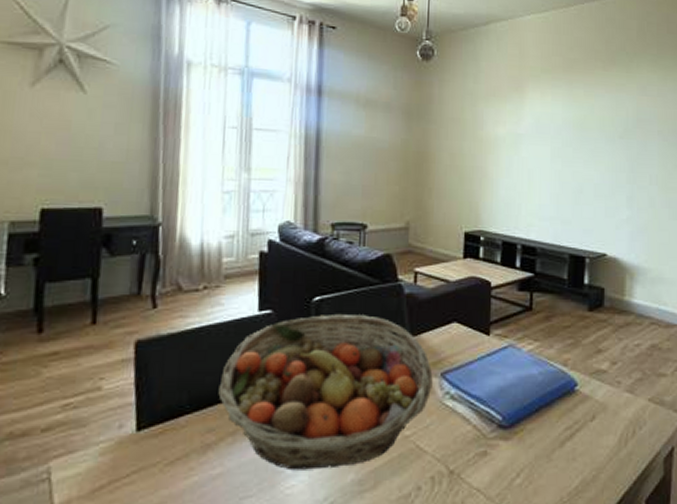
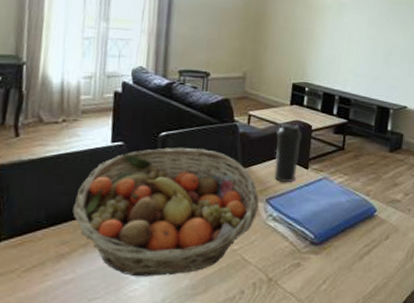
water bottle: none [448,280,479,353] -> present [274,123,302,183]

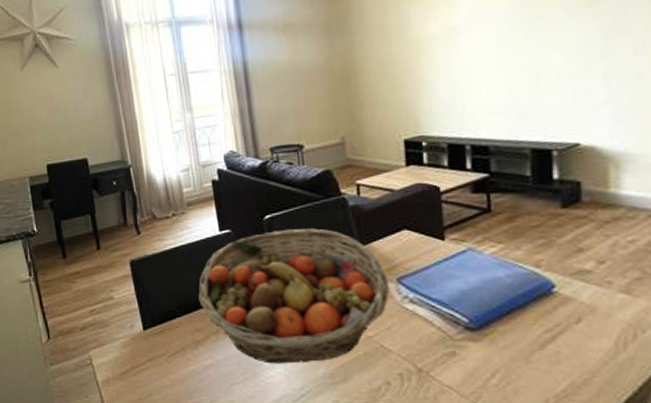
water bottle: present [274,123,302,183] -> none [395,188,430,259]

